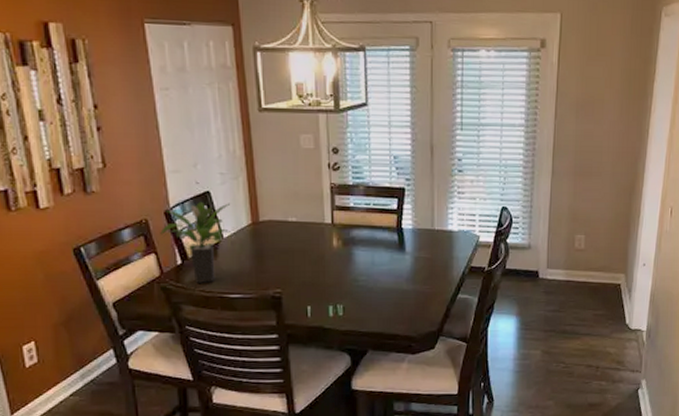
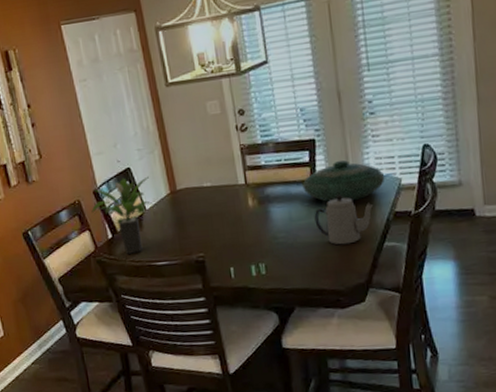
decorative bowl: none [388,211,465,252] -> present [302,160,385,203]
teapot: none [396,245,452,293] -> present [314,194,374,245]

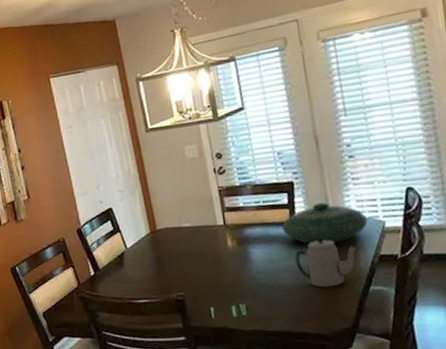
potted plant: present [91,176,153,254] -> none [75,216,134,291]

